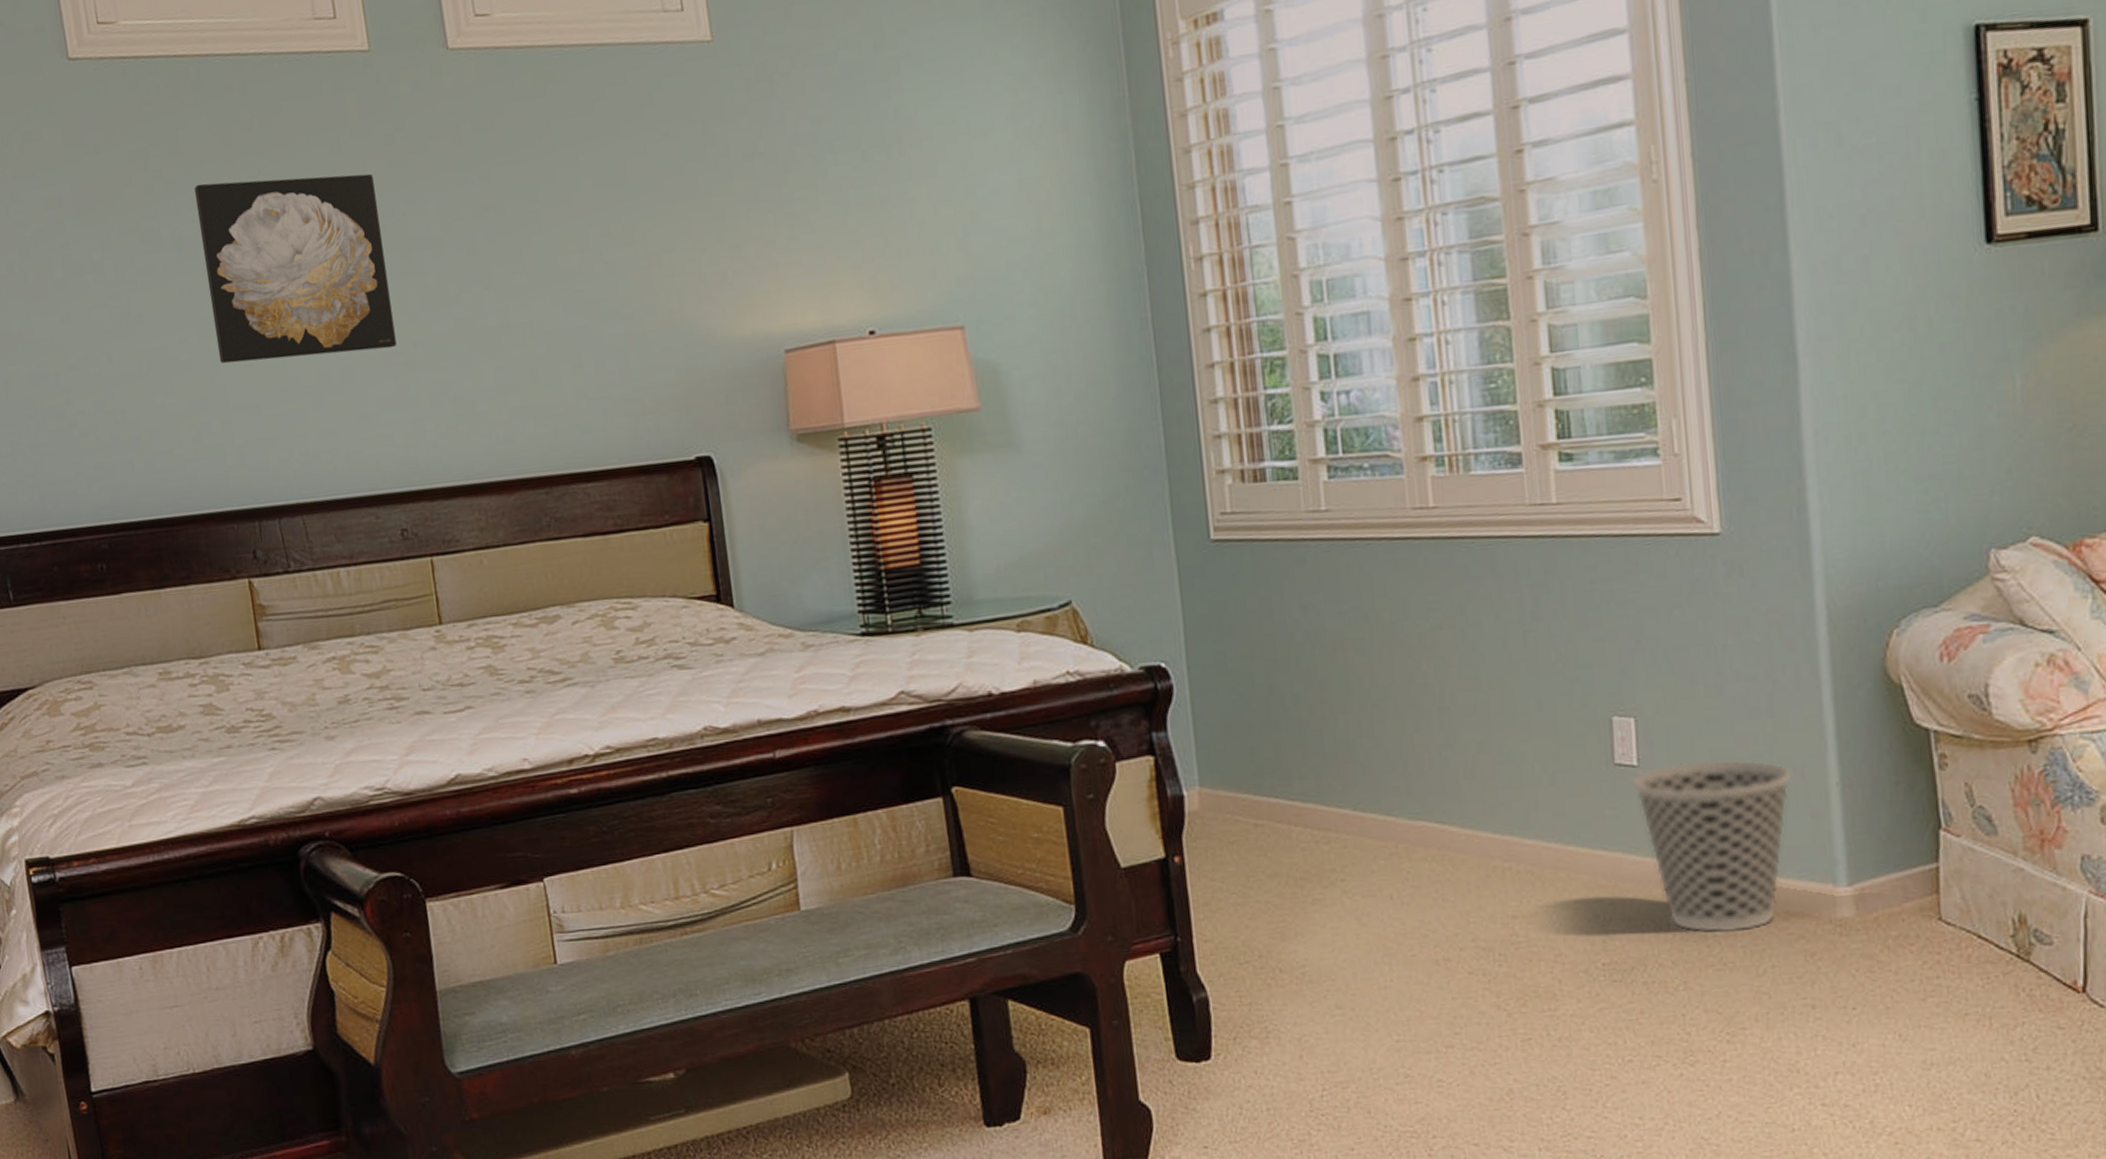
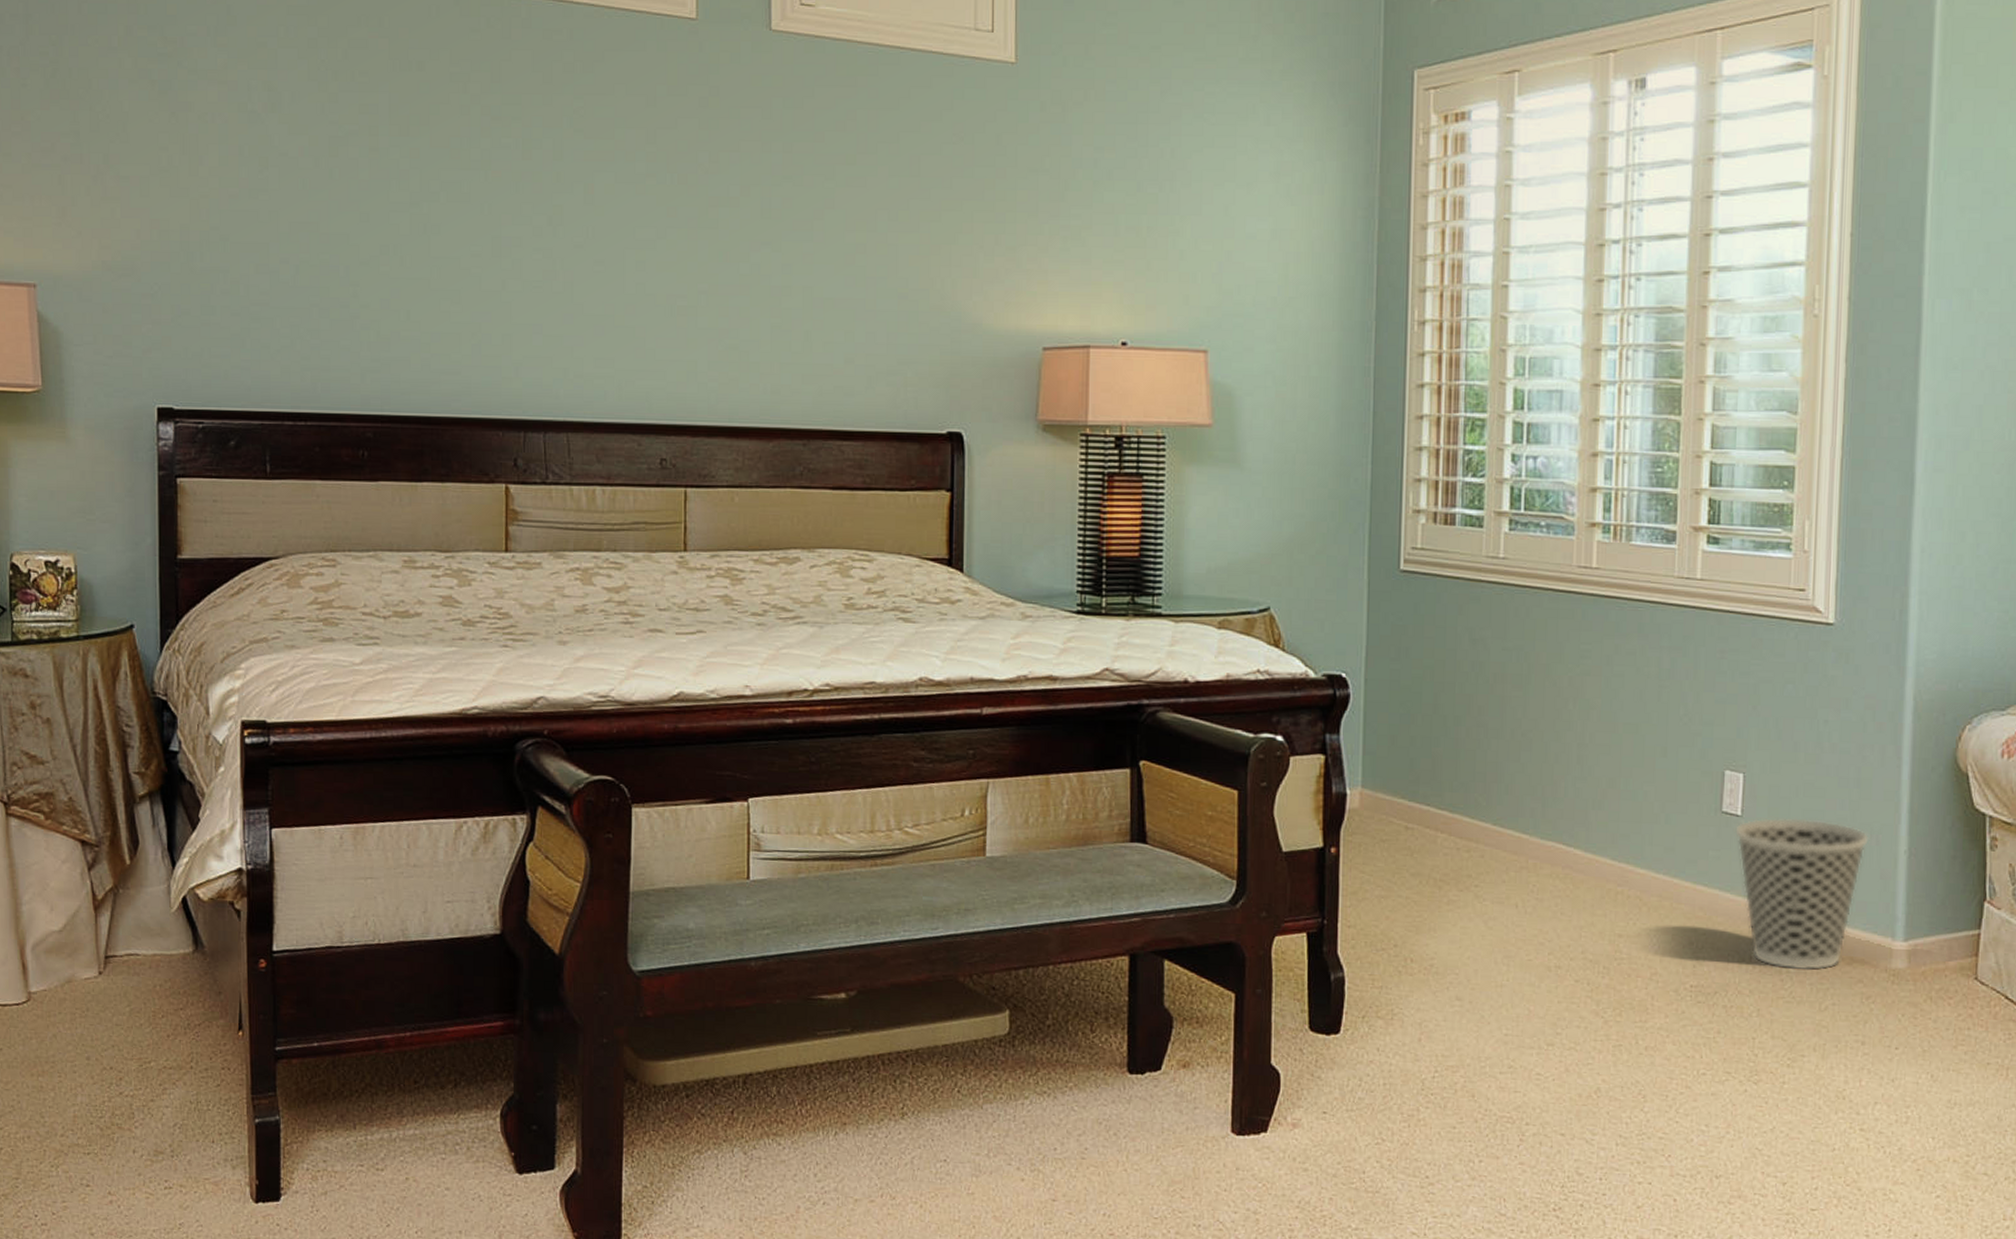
wall art: present [194,173,397,364] -> none [509,114,682,292]

